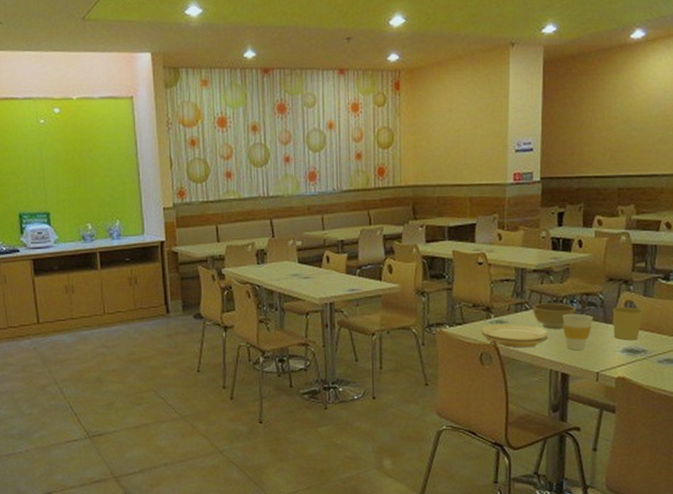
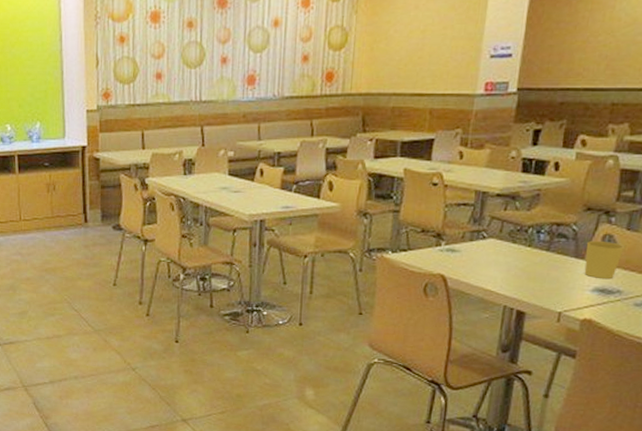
plate: present [480,324,549,348] -> none [427,253,507,281]
soup bowl: present [532,303,576,329] -> none [490,232,543,262]
cup: present [562,313,594,351] -> none [524,245,563,287]

